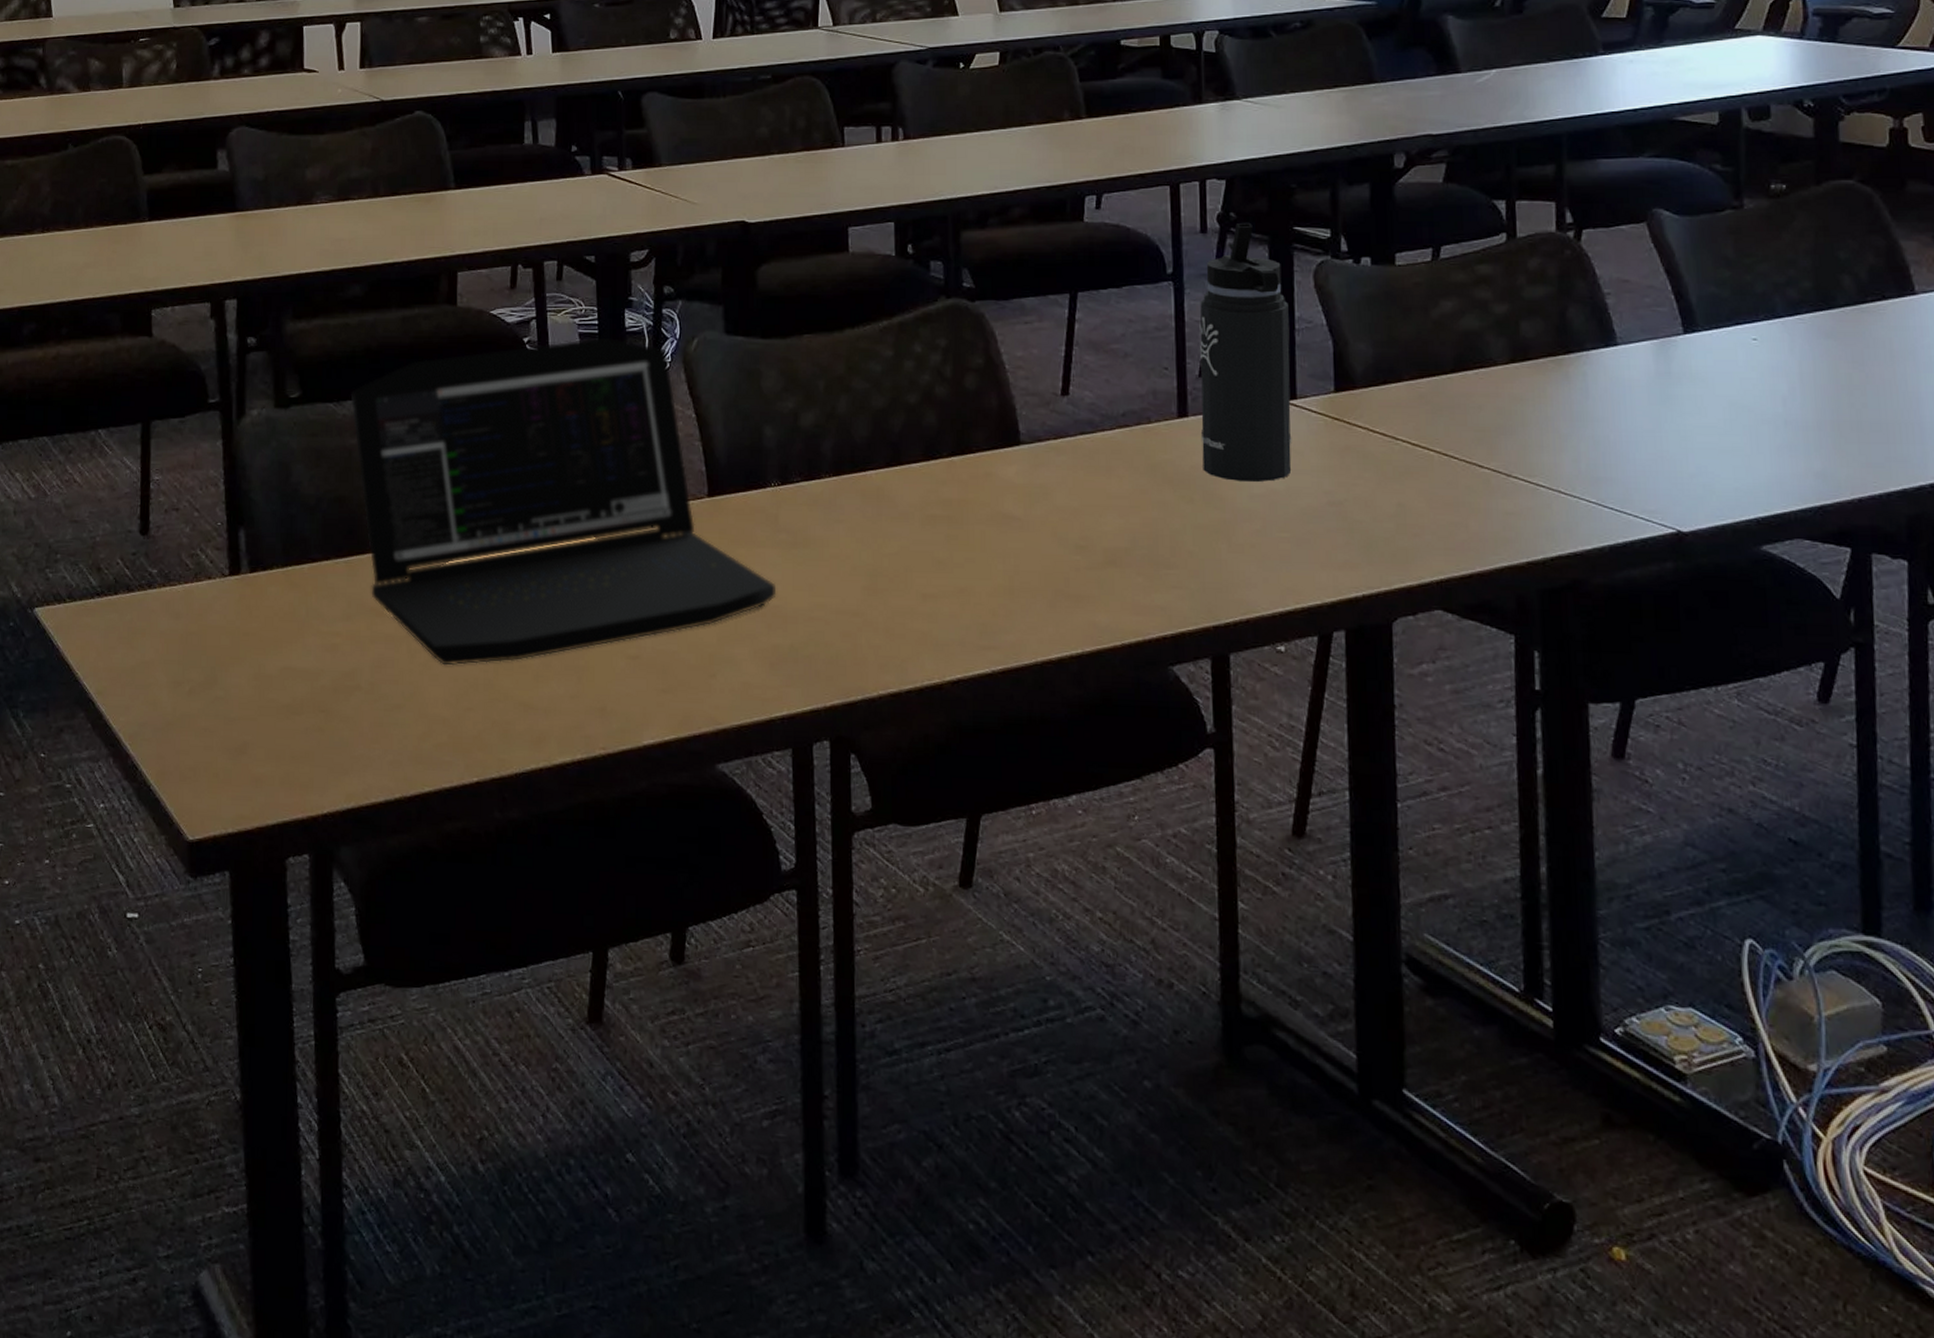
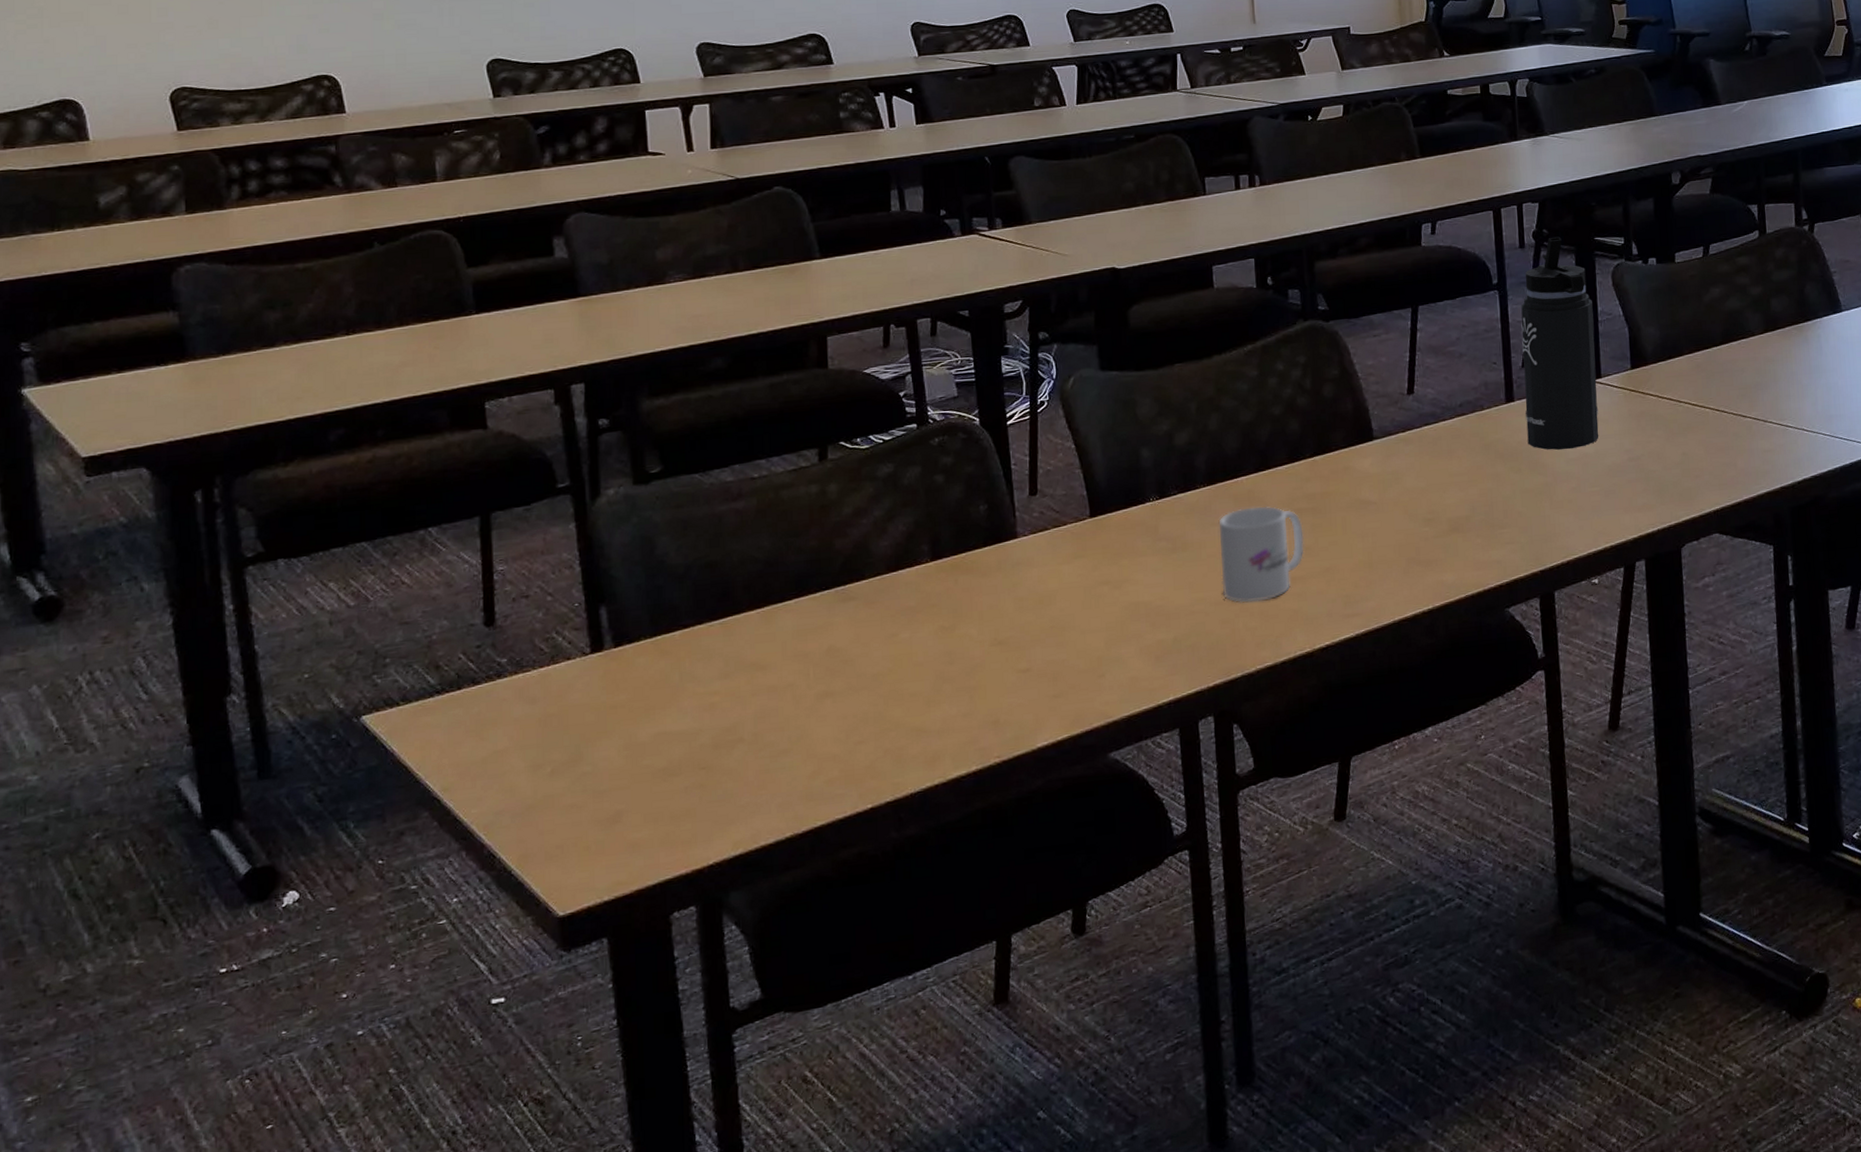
laptop: present [350,337,777,666] -> none [717,384,1159,706]
mug: none [843,506,937,617] -> present [1218,506,1305,603]

